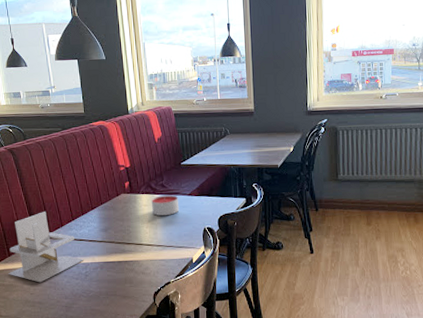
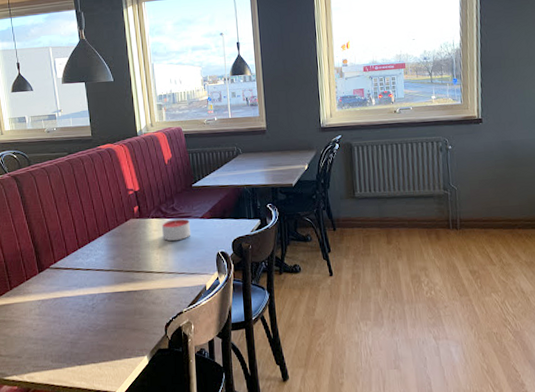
napkin holder: present [8,212,84,283] -> none [10,240,91,318]

